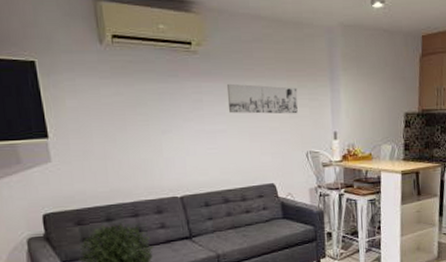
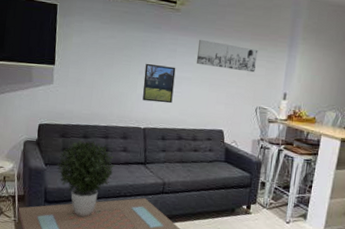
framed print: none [167,119,209,165] -> present [142,63,176,104]

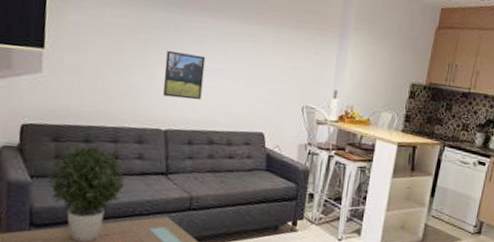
wall art: present [196,39,258,73] -> none [230,23,305,66]

